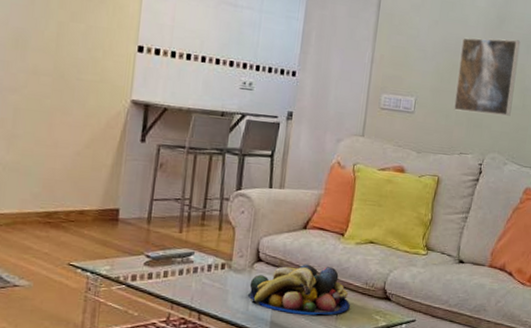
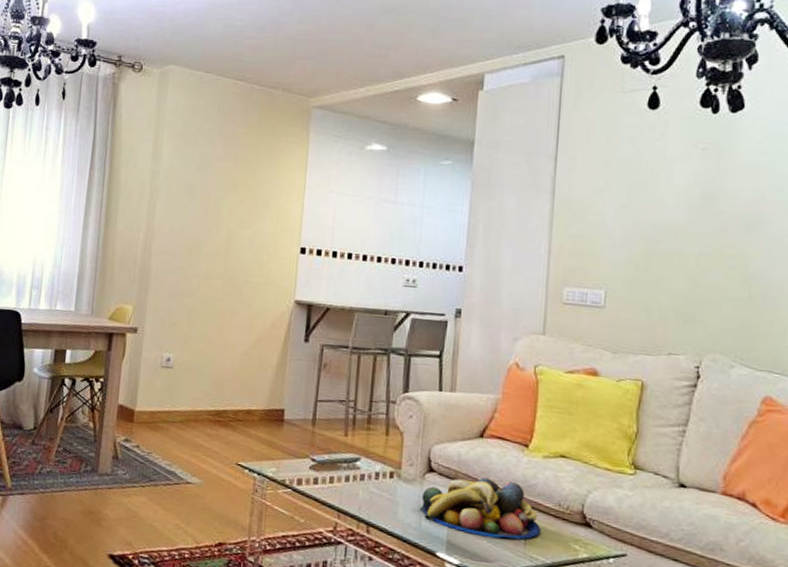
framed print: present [454,37,521,116] -> none [655,219,737,309]

